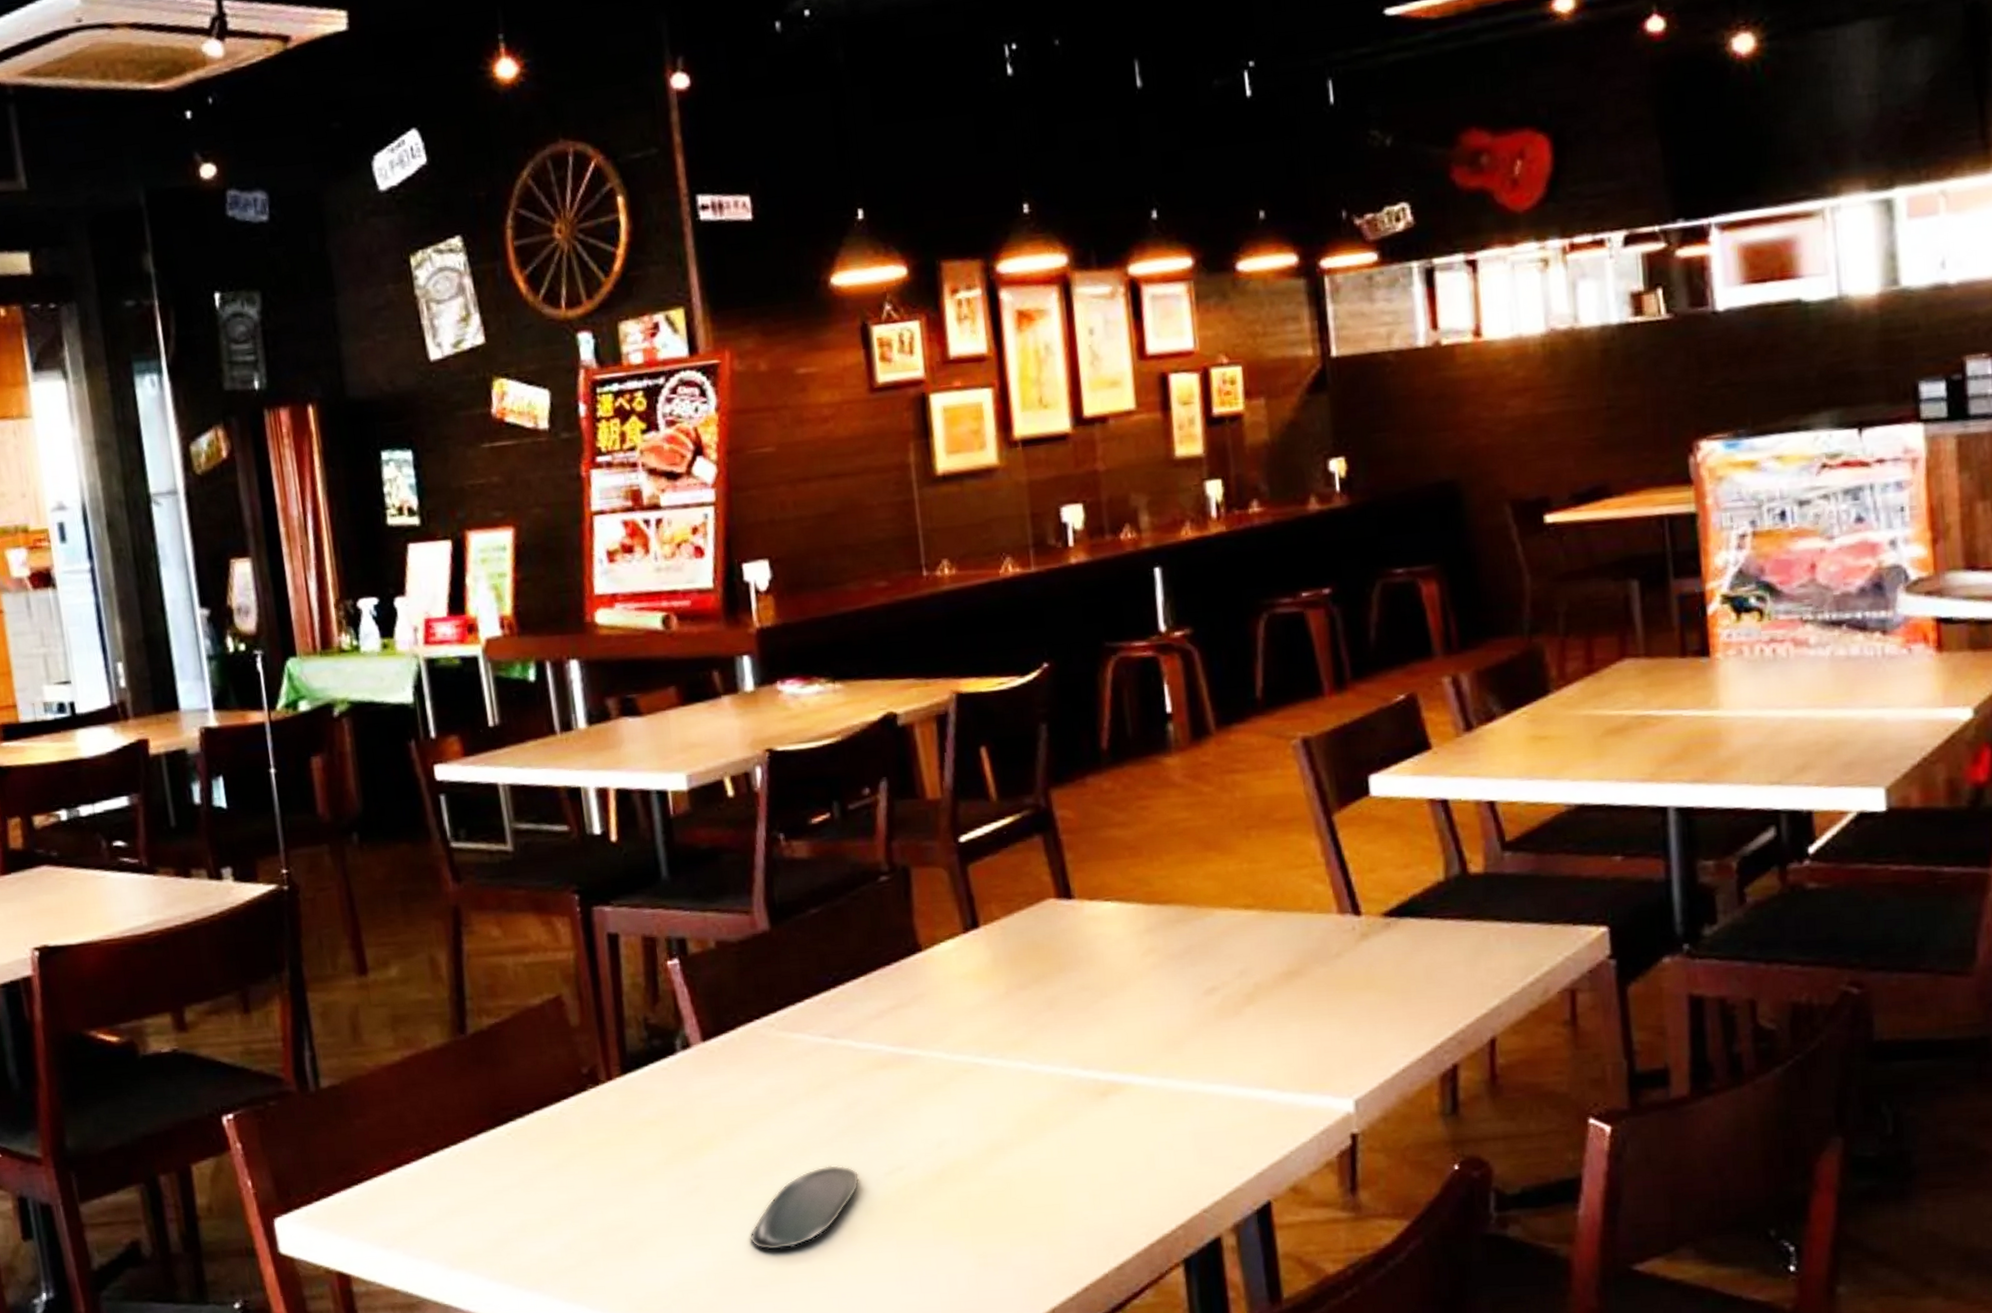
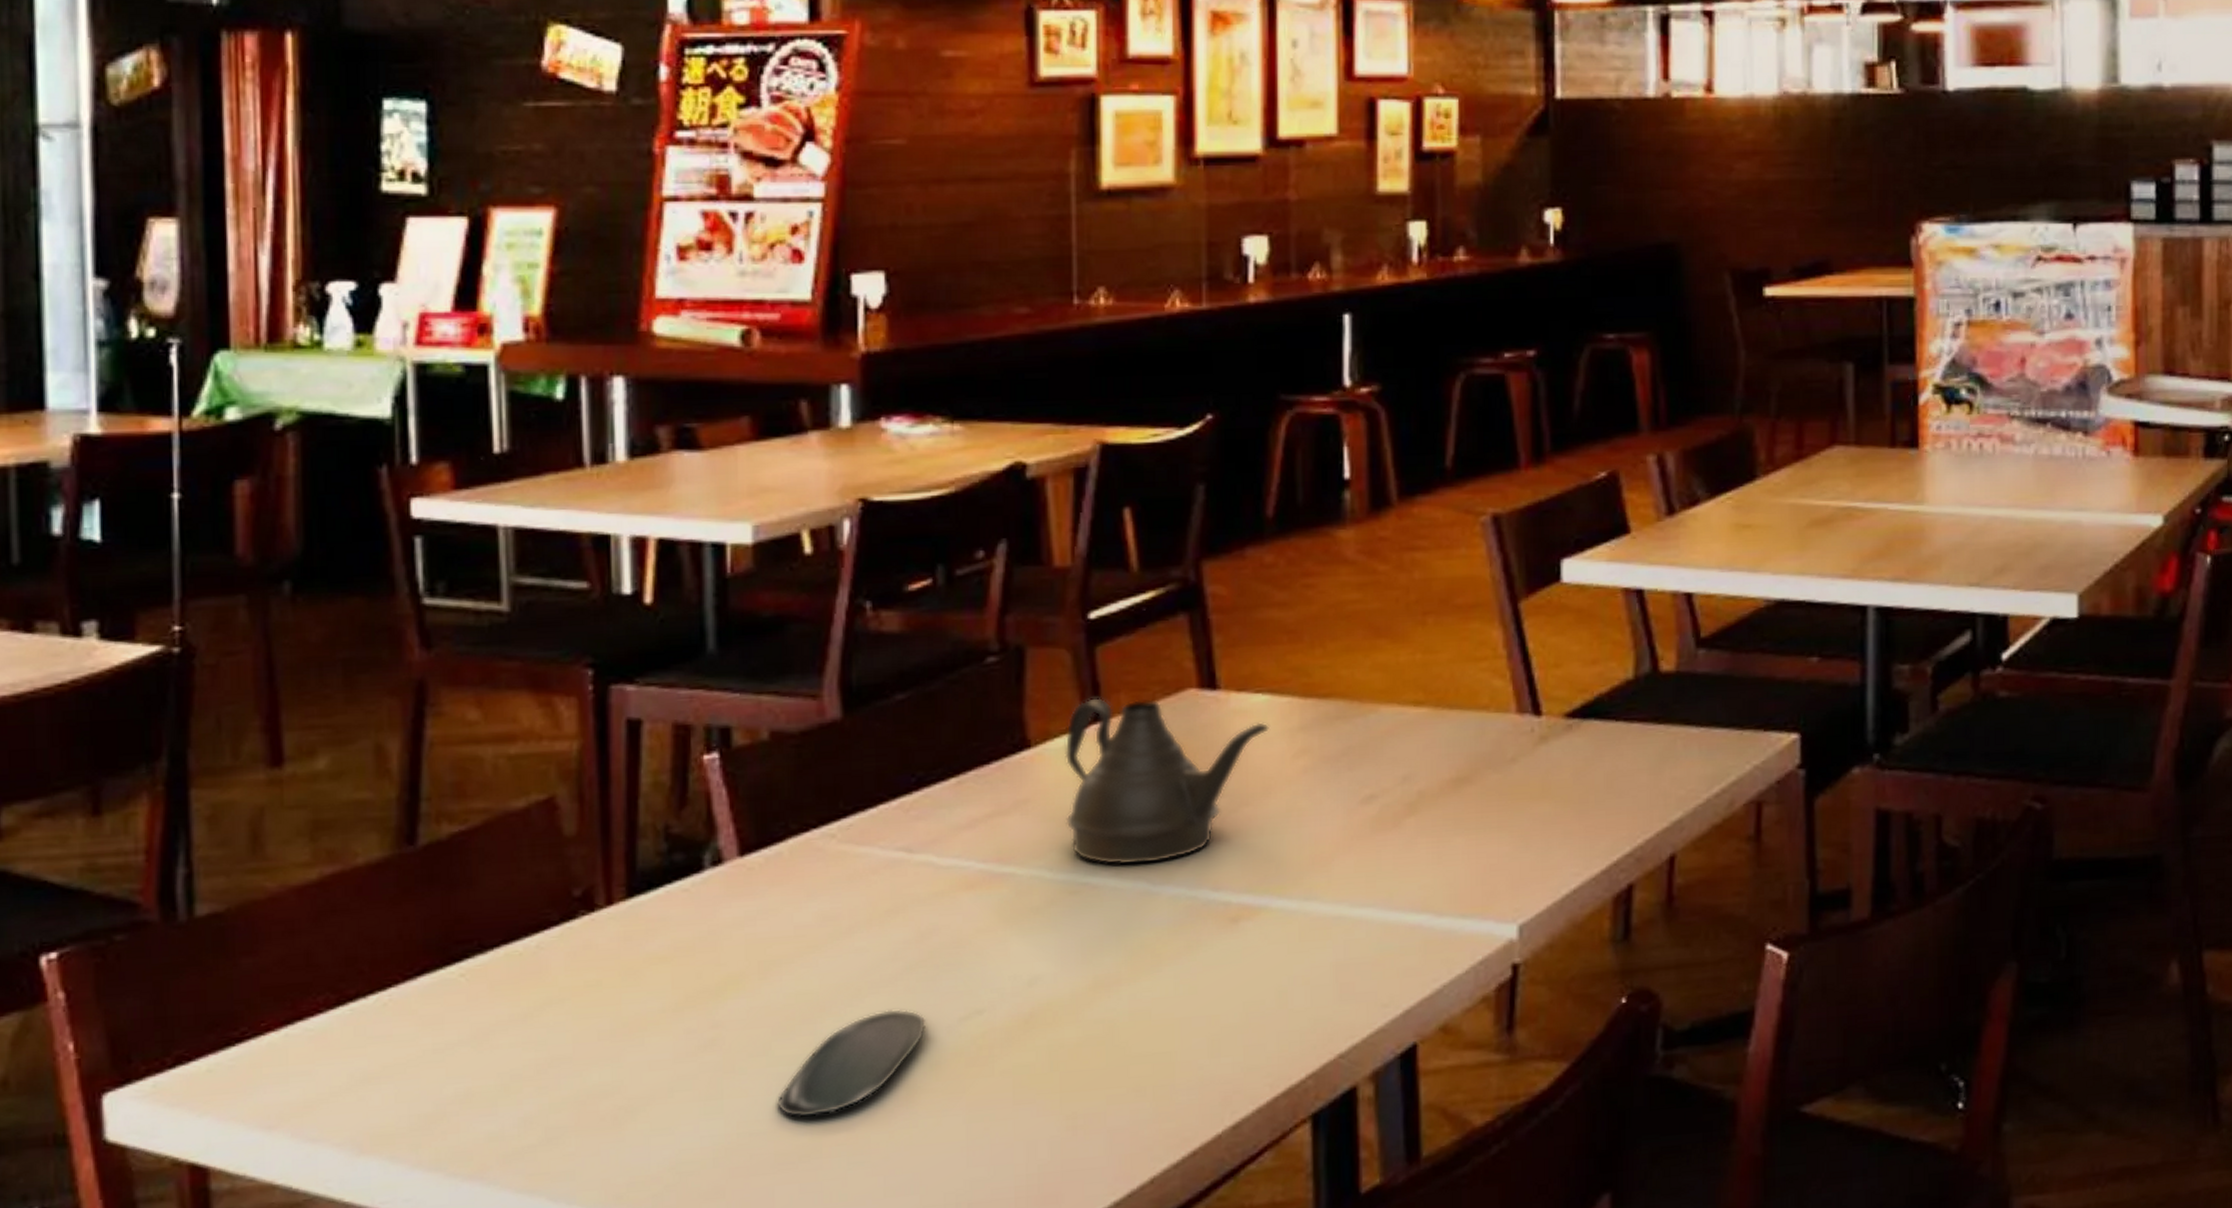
teapot: none [949,907,1120,1048] -> present [1064,697,1269,865]

